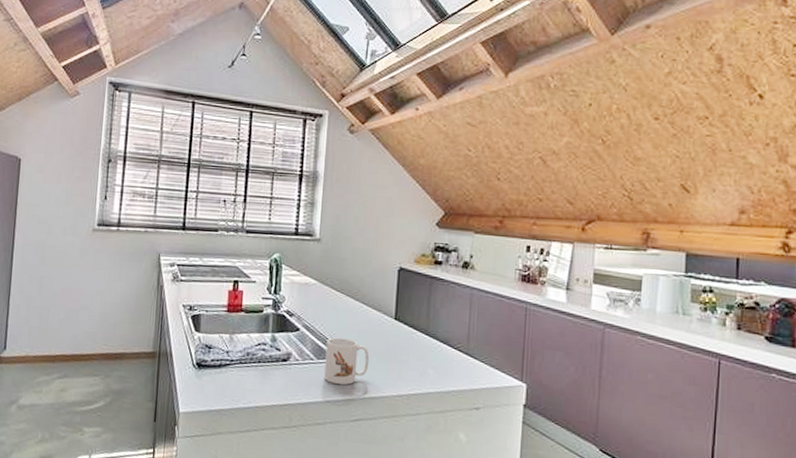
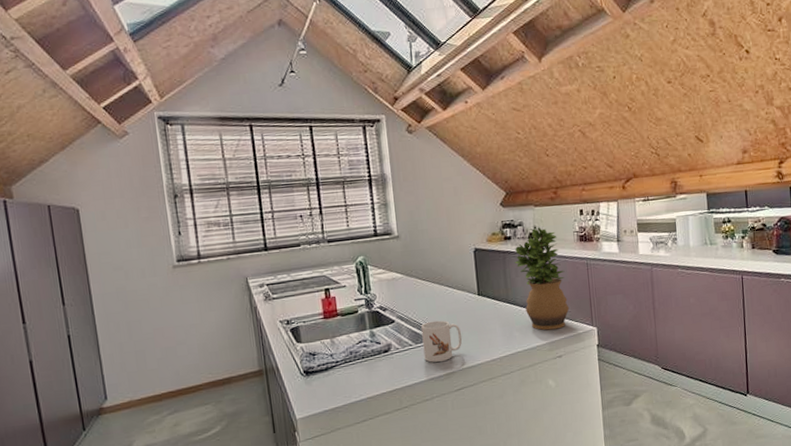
potted plant: none [441,256,498,377] -> present [514,227,570,331]

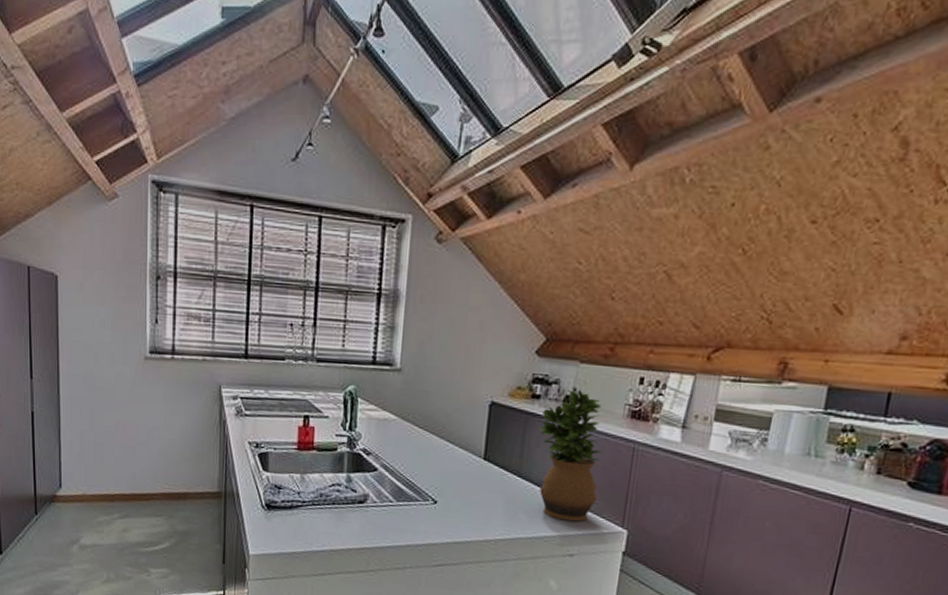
mug: present [421,320,463,363] -> none [404,478,455,529]

